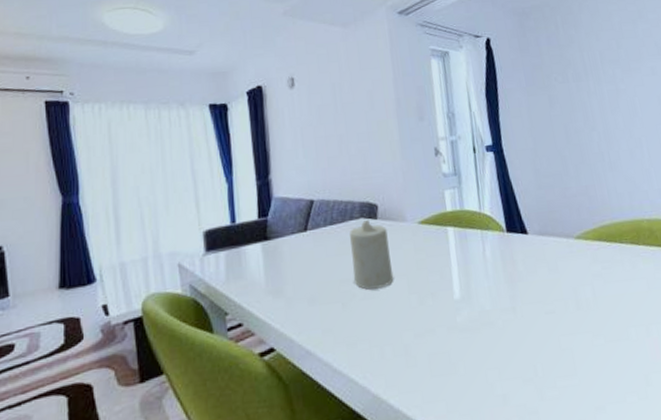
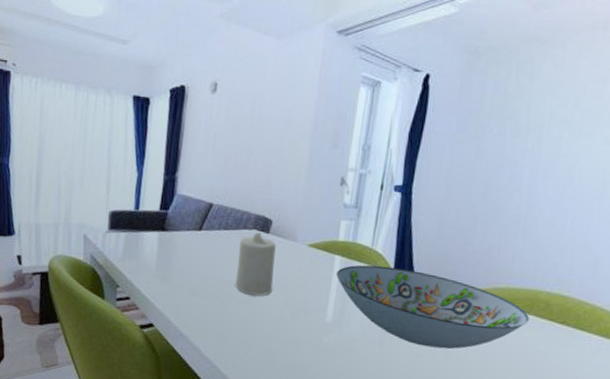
decorative bowl: none [453,225,640,302] -> present [336,265,529,349]

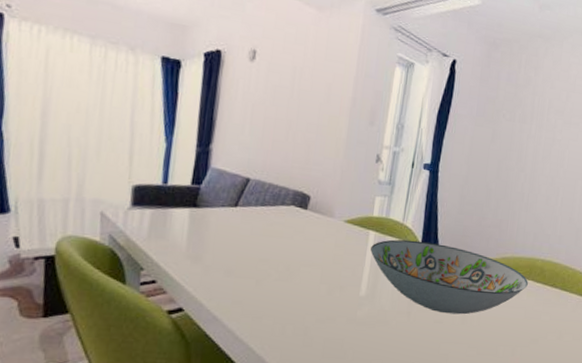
candle: present [235,231,276,296] -> none [272,207,314,274]

